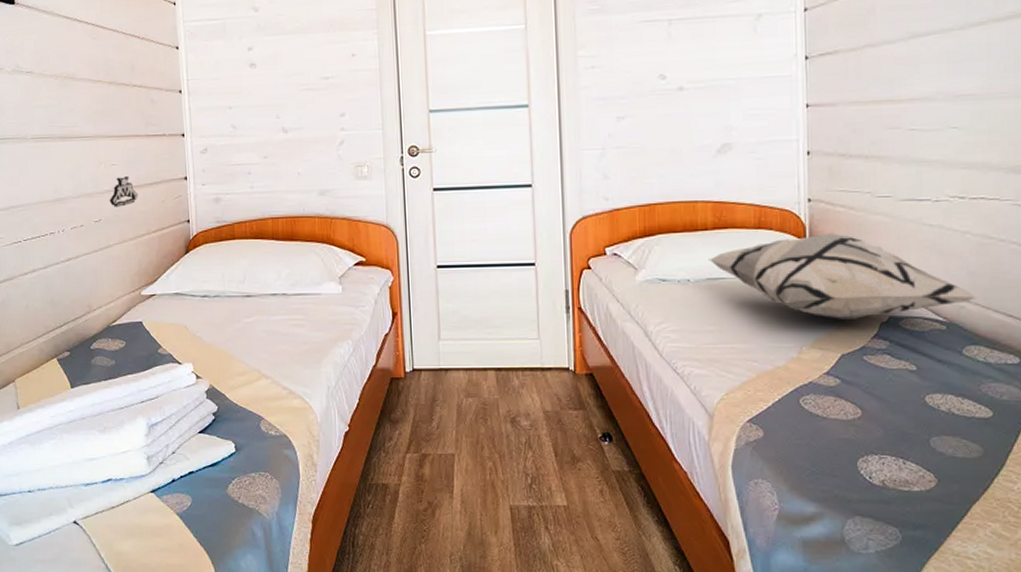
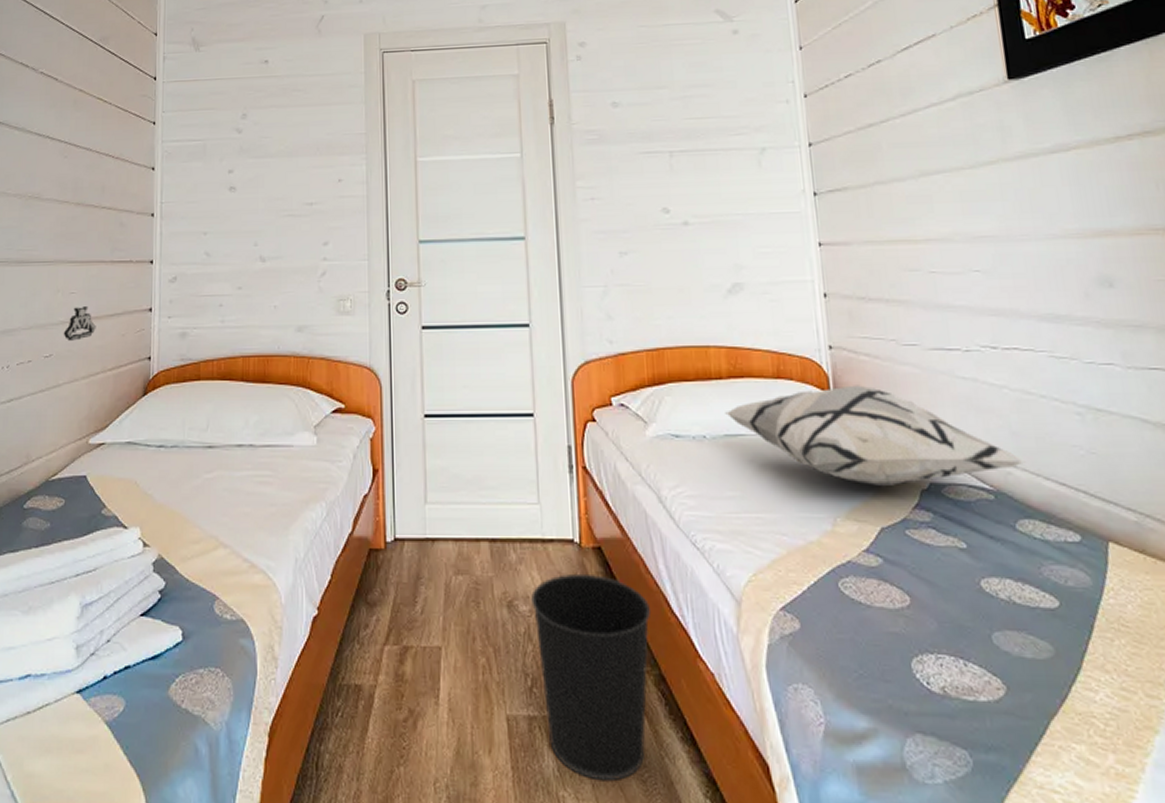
wastebasket: none [531,395,635,554] -> present [531,573,652,782]

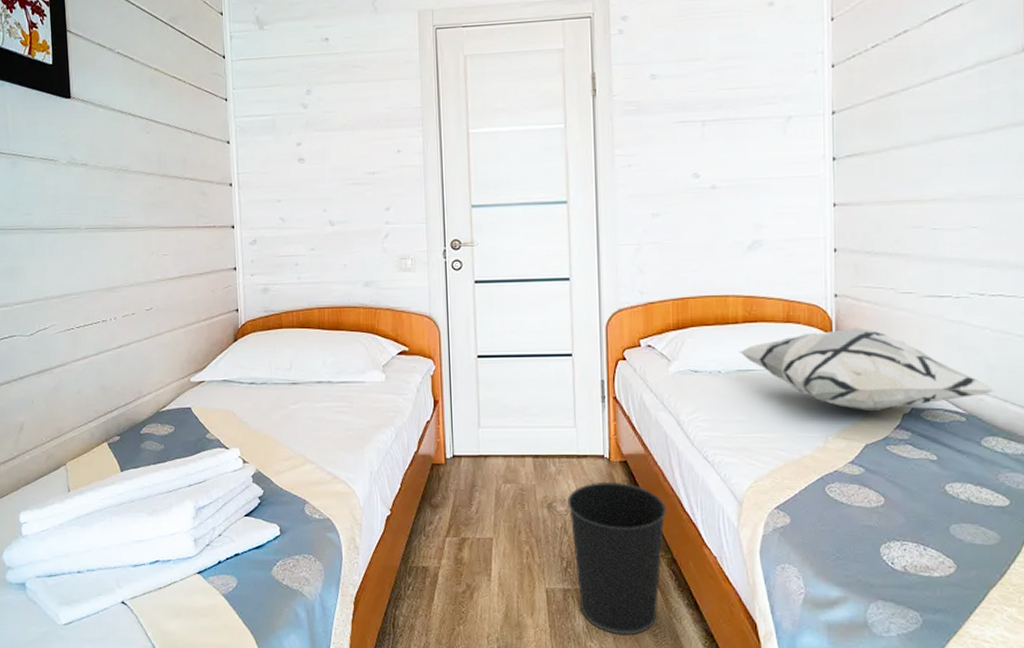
decorative emblem: present [63,306,96,341] -> none [160,266,189,296]

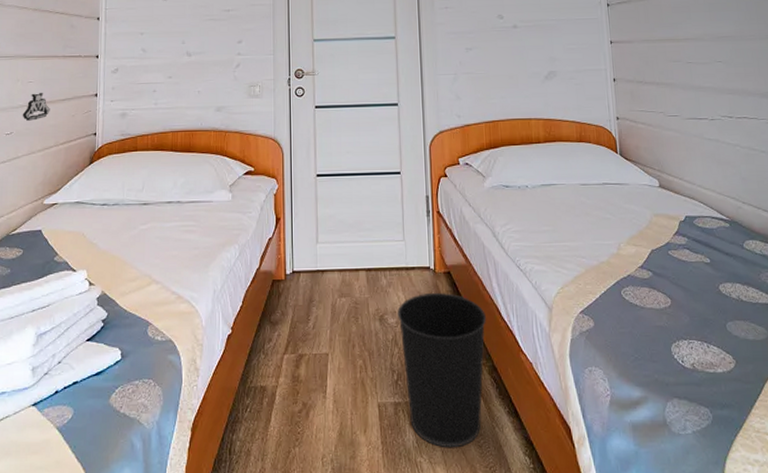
decorative emblem: none [160,266,189,296] -> present [22,93,50,121]
decorative pillow: present [739,327,996,410] -> none [542,146,751,219]

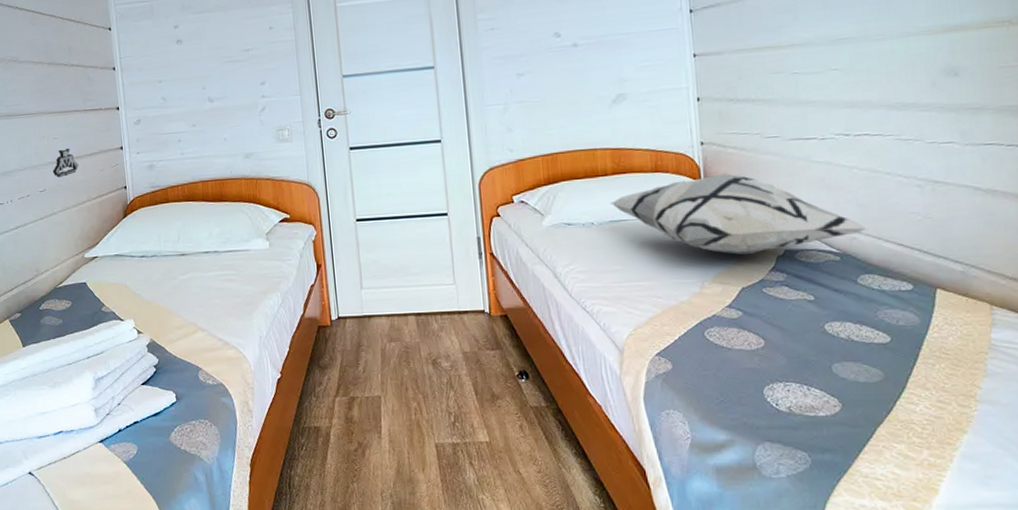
wastebasket: present [397,292,487,448] -> none [451,336,550,487]
decorative pillow: none [542,146,751,219] -> present [610,173,869,255]

